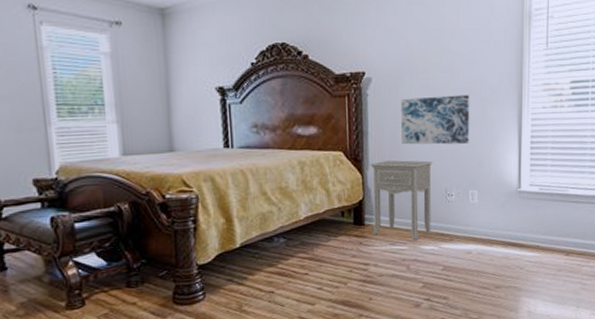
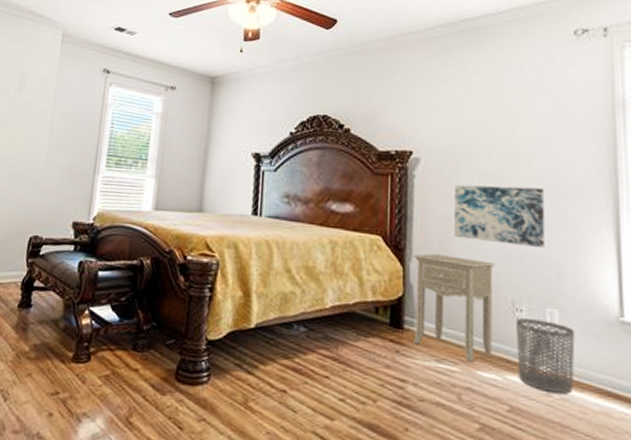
waste bin: none [448,199,488,251] -> present [516,318,576,394]

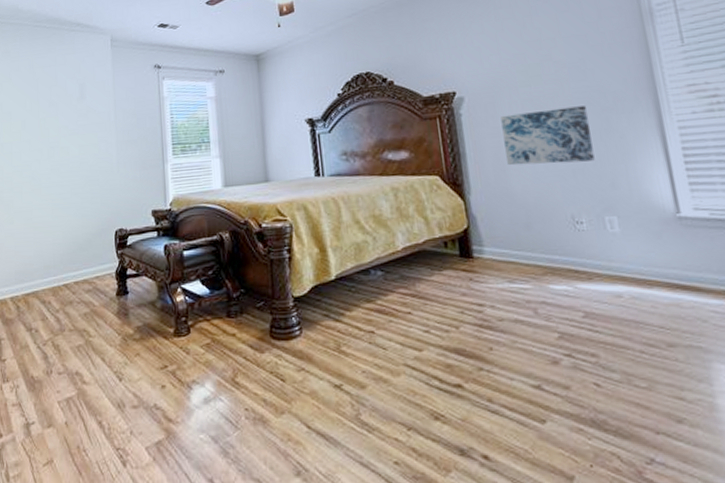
nightstand: present [413,253,495,362] -> none [471,182,560,277]
waste bin: present [516,318,576,394] -> none [578,228,642,294]

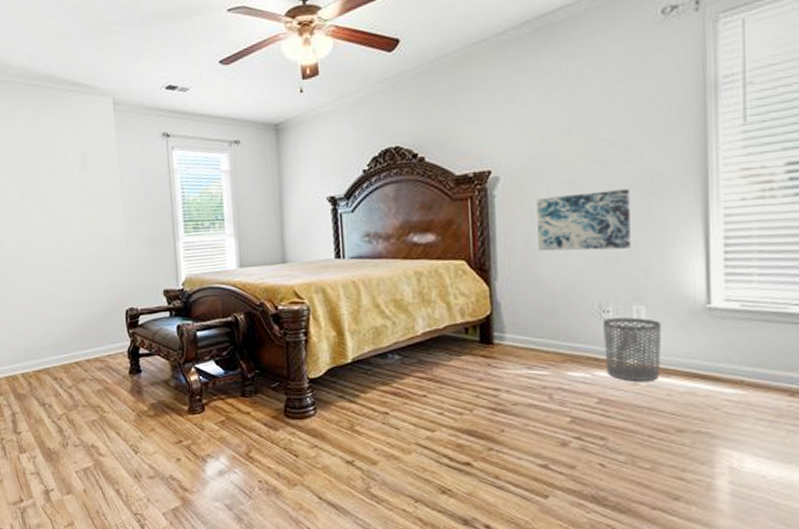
waste bin: none [578,228,642,294] -> present [603,317,662,381]

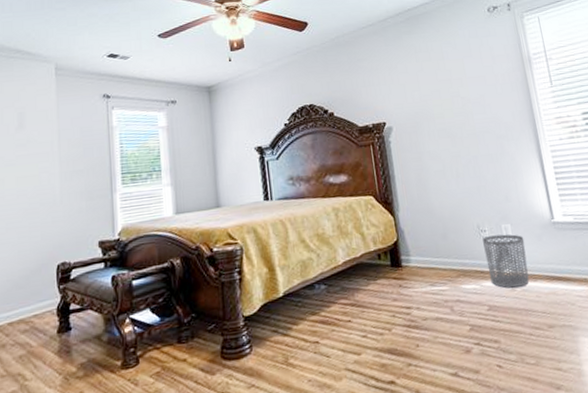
wall art: present [537,189,631,252] -> none [422,134,493,185]

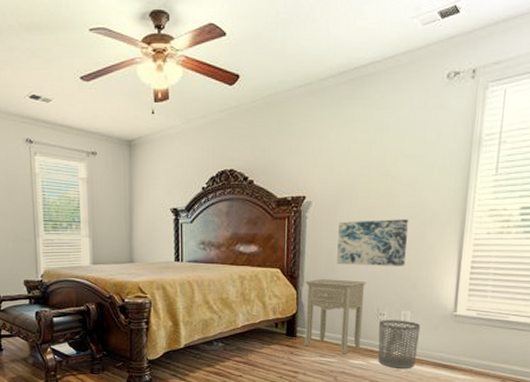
nightstand: none [400,198,470,280] -> present [303,279,367,354]
wall art: none [422,134,493,185] -> present [337,219,409,266]

